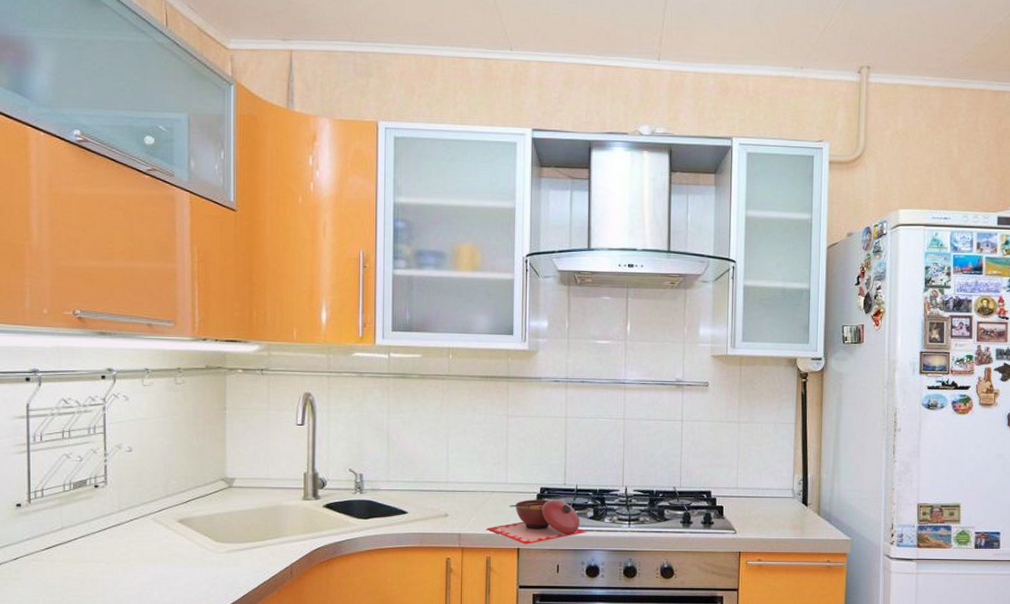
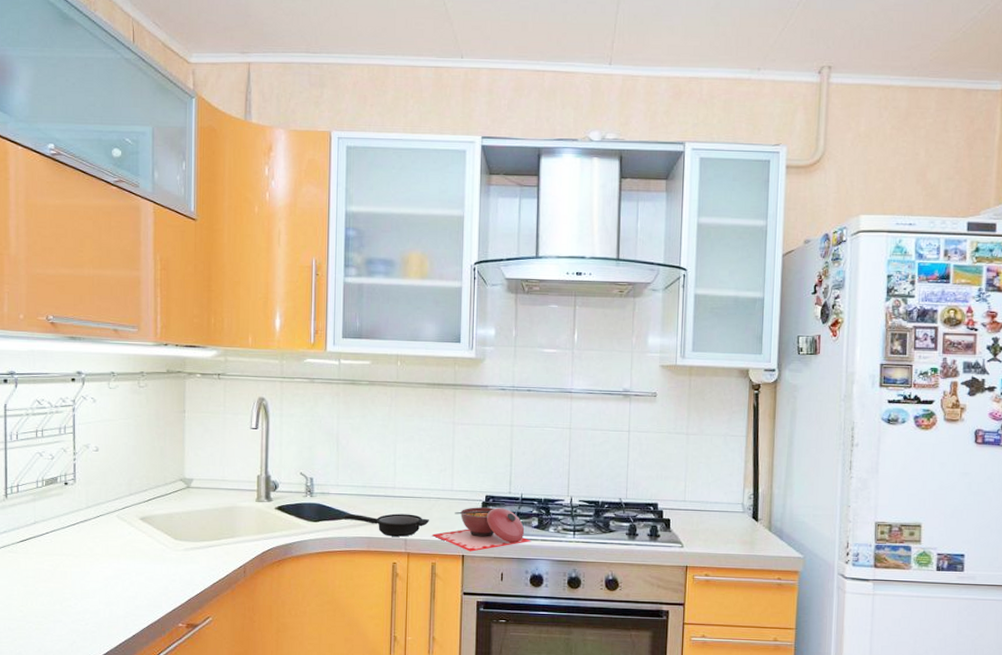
frying pan: none [395,508,483,532] -> present [344,513,429,537]

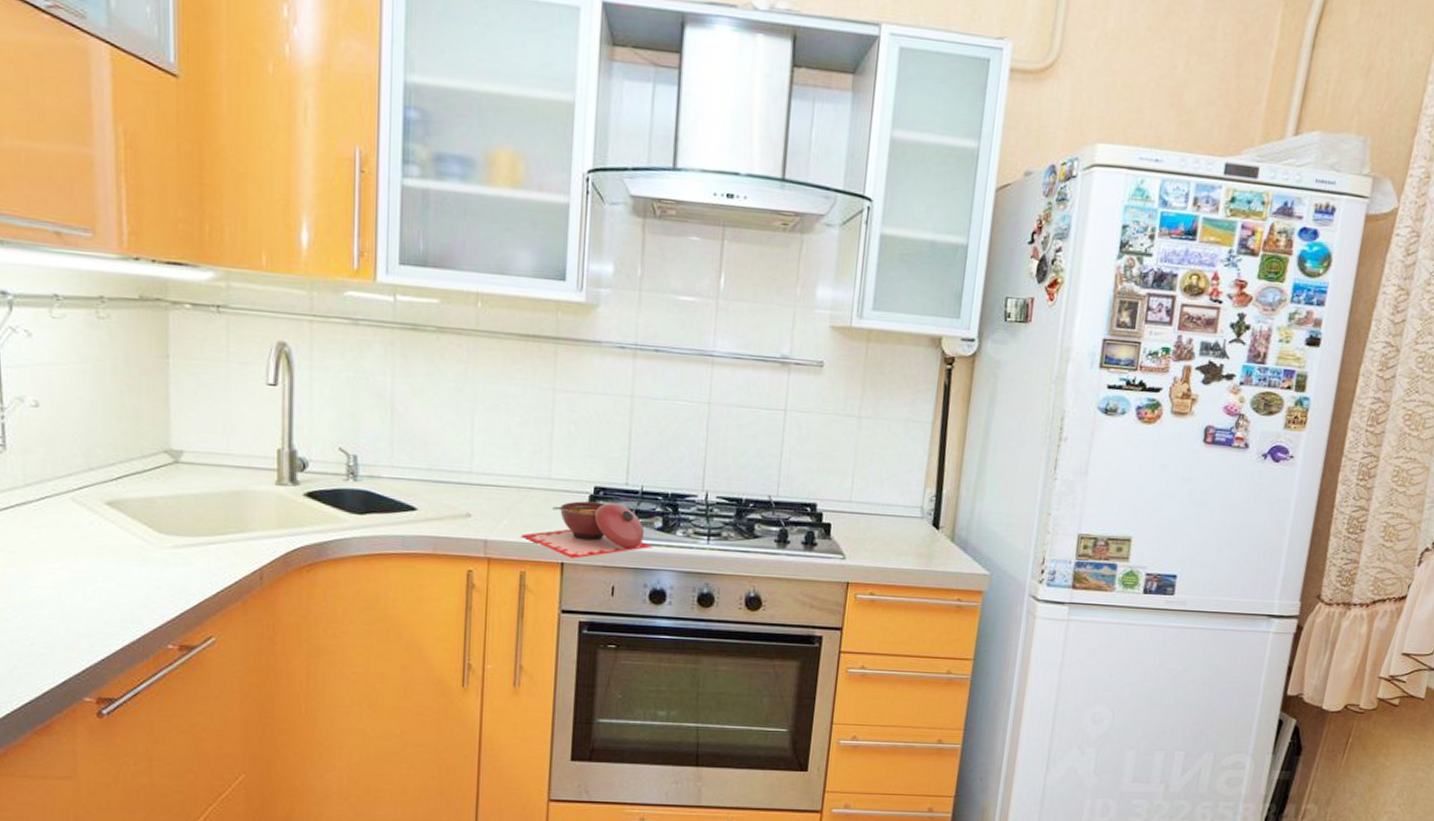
frying pan: present [344,513,429,537] -> none [400,504,518,537]

